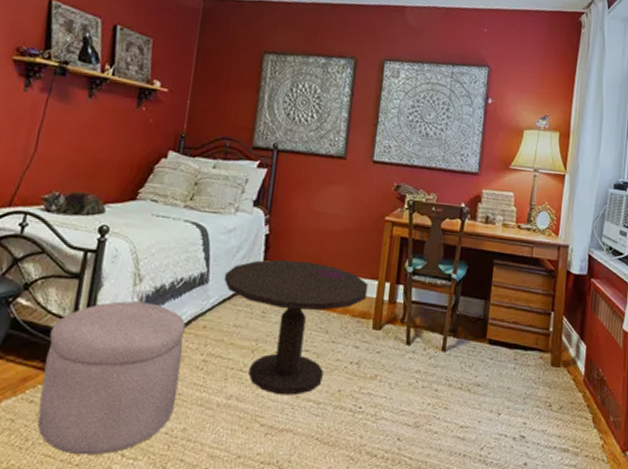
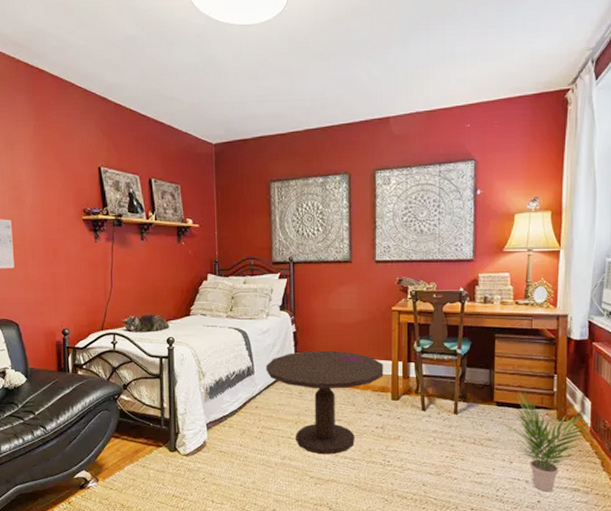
ottoman: present [37,301,186,456] -> none [147,392,244,502]
potted plant: none [489,328,584,453] -> present [498,391,590,492]

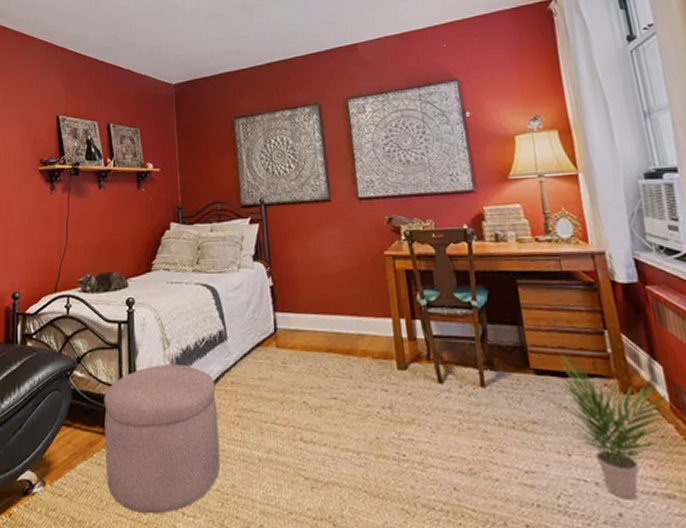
ottoman: none [147,392,244,502] -> present [104,364,221,514]
side table: present [265,351,384,455] -> none [240,308,384,446]

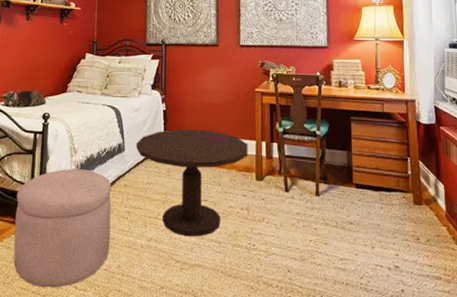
side table: none [240,308,384,446] -> present [136,130,248,237]
potted plant: present [541,353,671,500] -> none [358,173,446,280]

